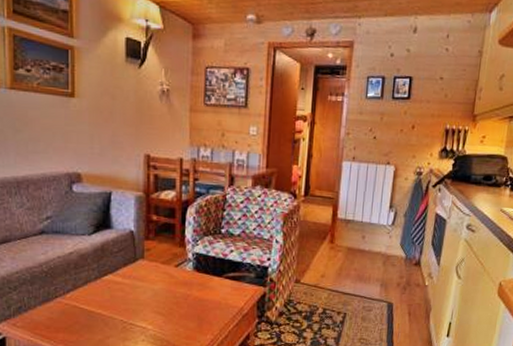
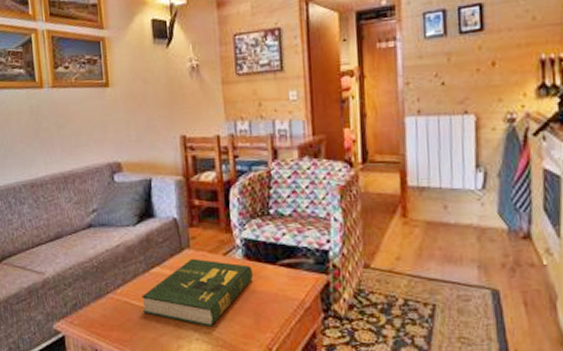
book: none [92,268,201,329] -> present [142,258,254,326]

